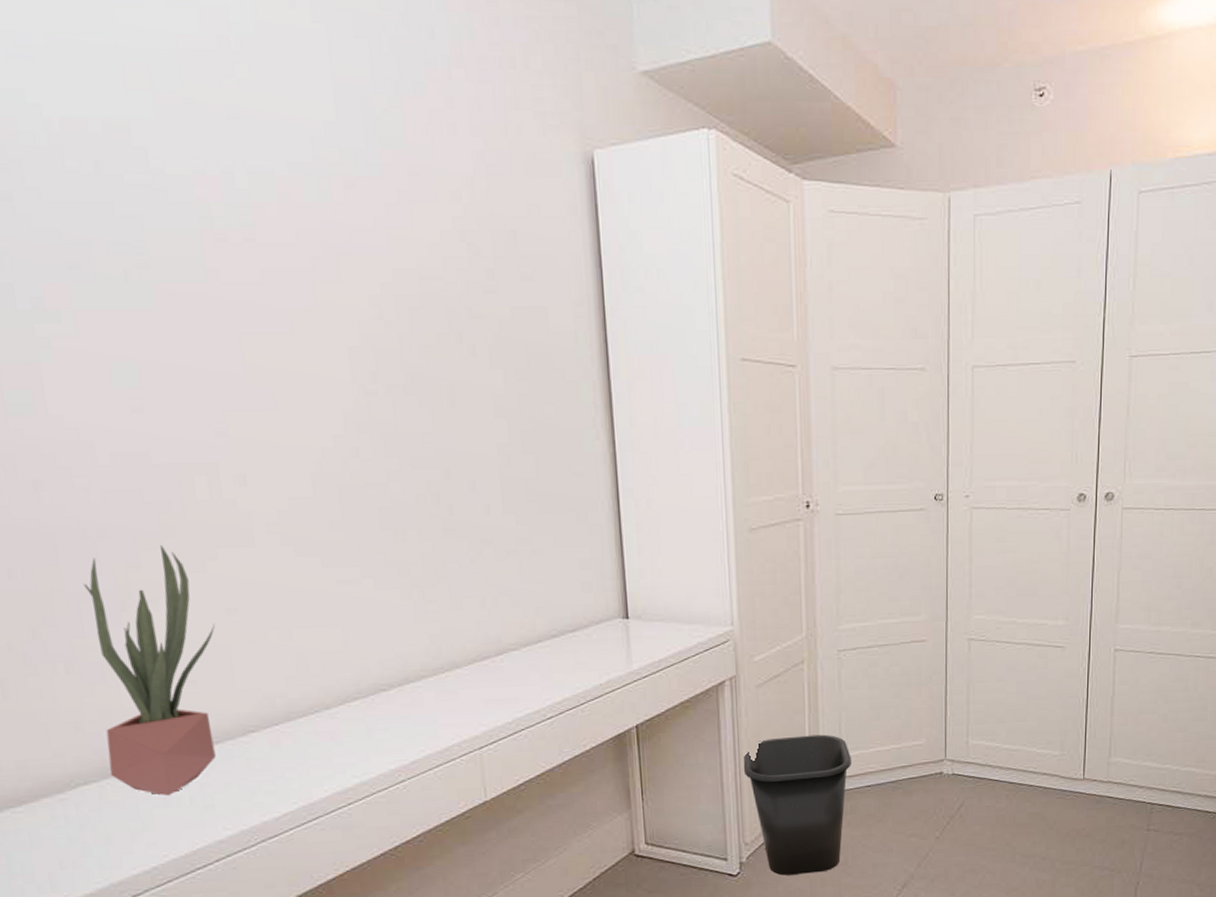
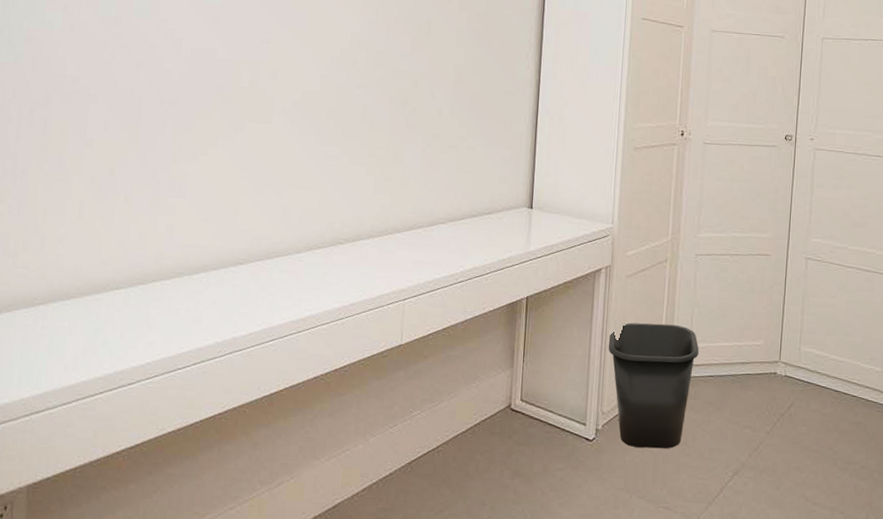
potted plant: present [83,544,216,796] -> none [136,115,232,307]

